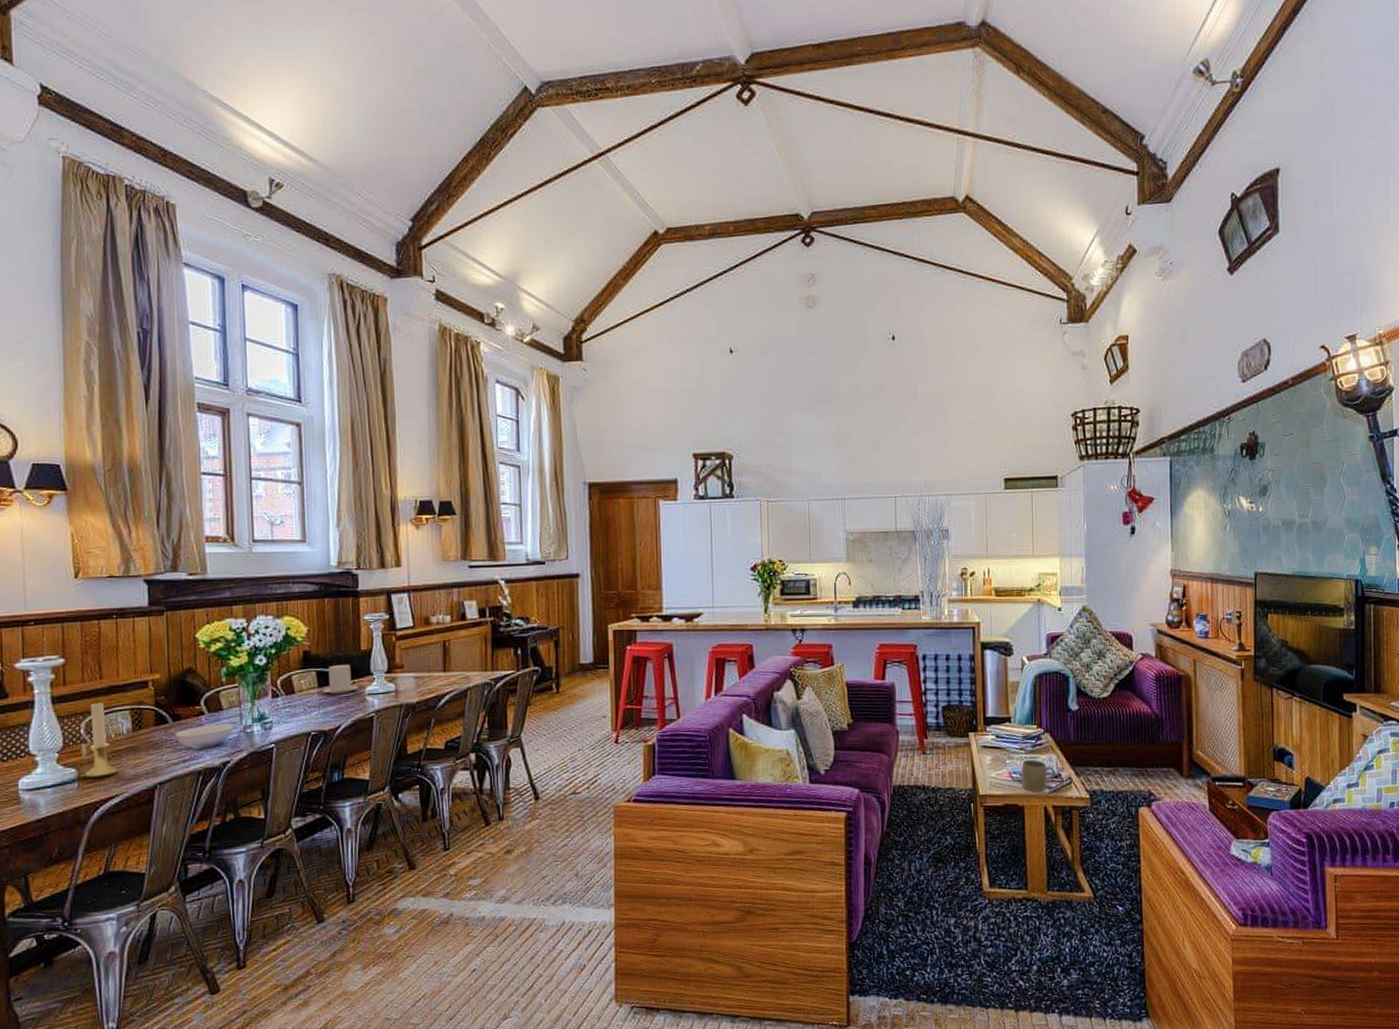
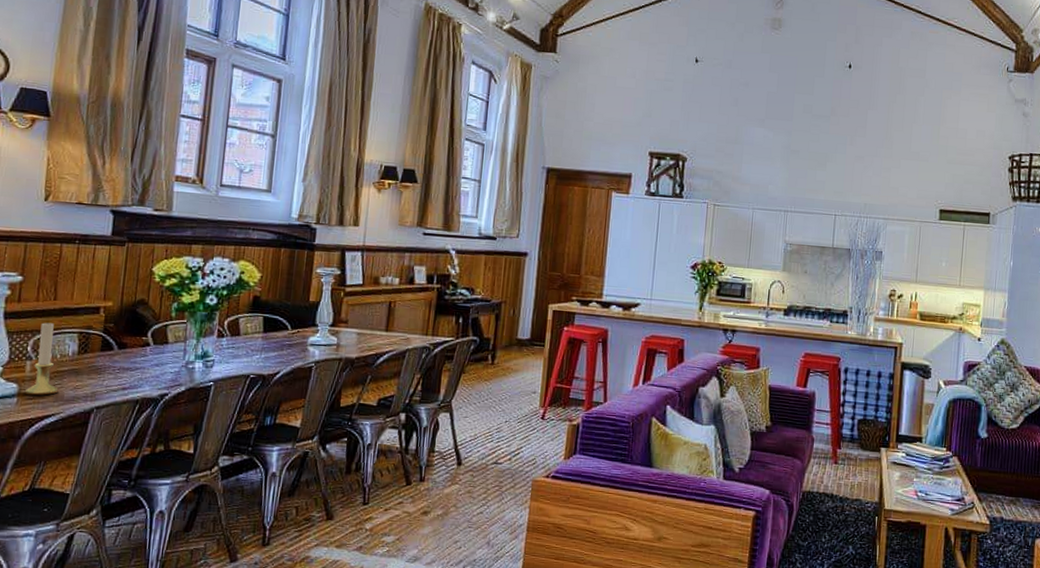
bowl: present [174,724,233,749] -> none [117,356,176,379]
candle: present [322,664,358,695] -> none [267,312,302,342]
mug: present [1021,760,1055,792] -> none [926,481,959,513]

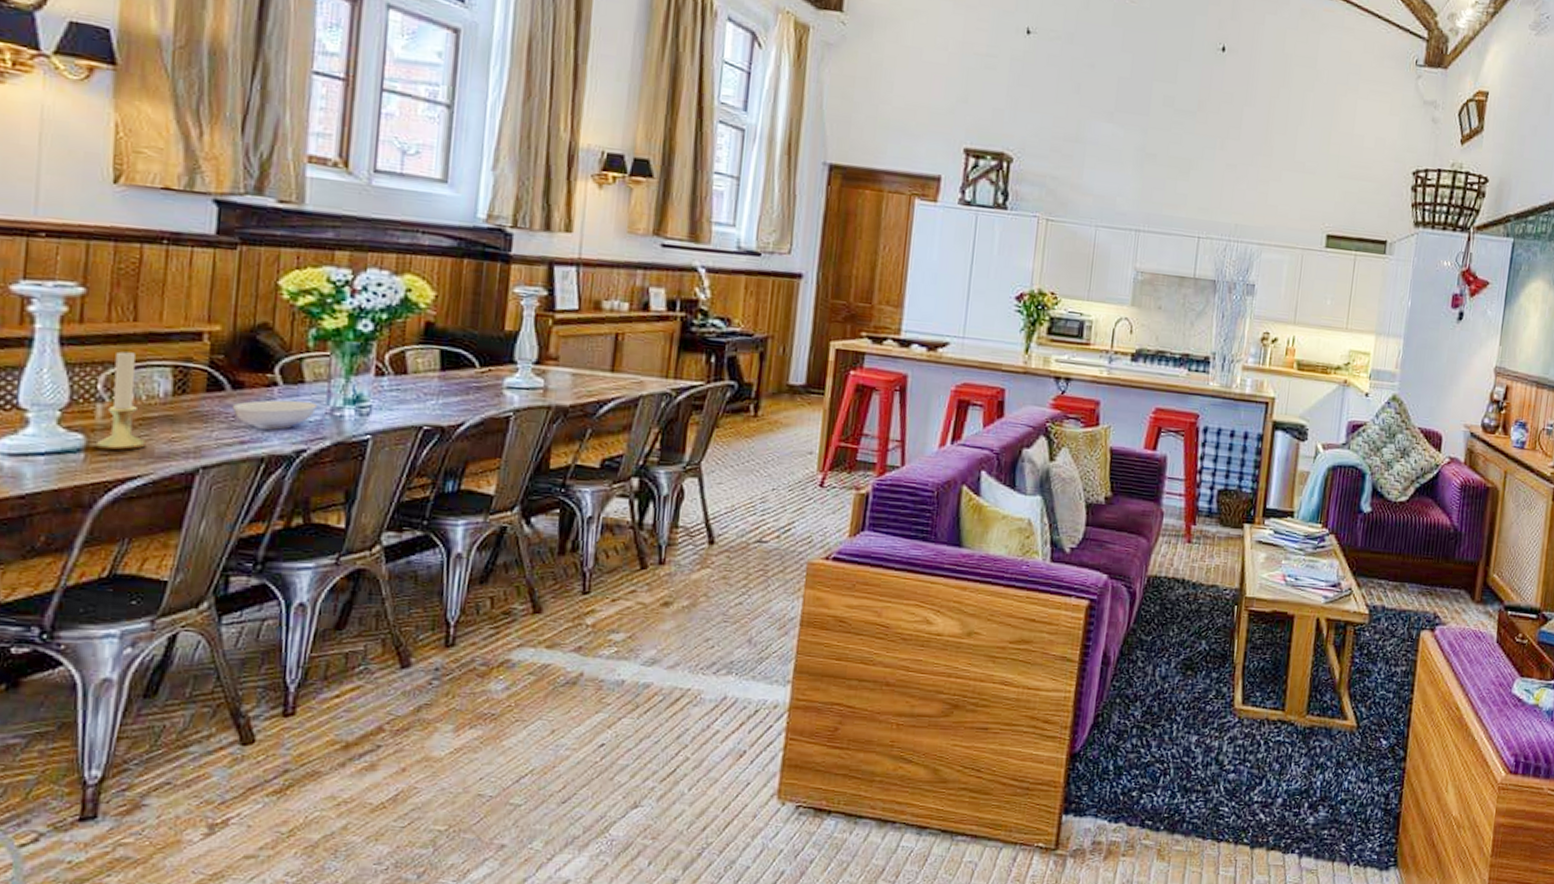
bowl: none [117,356,176,379] -> present [232,400,317,430]

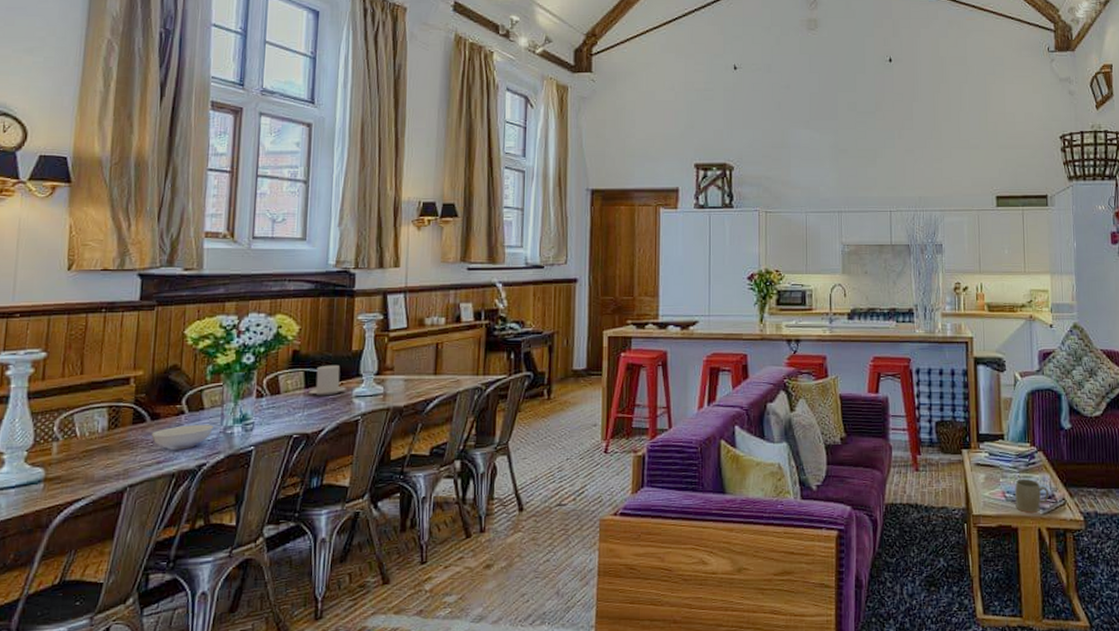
candle holder: present [95,350,146,452] -> none [51,398,88,480]
candle: none [445,345,495,383] -> present [308,364,346,396]
mug: none [1295,563,1335,601] -> present [1015,479,1049,513]

